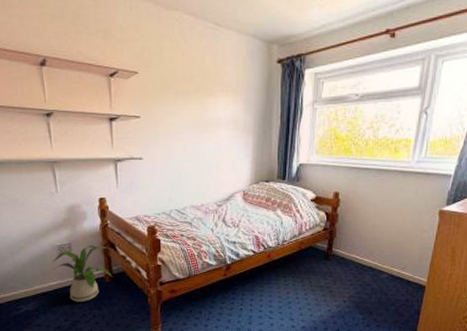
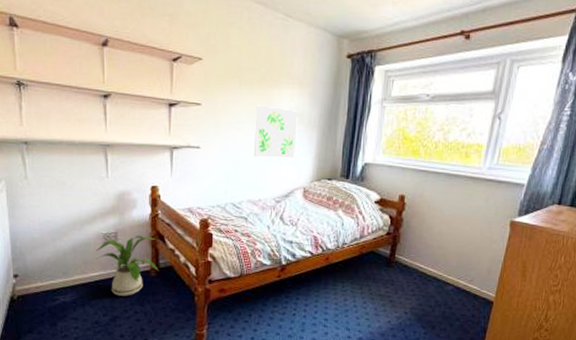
wall art: none [192,114,234,165] -> present [254,105,298,159]

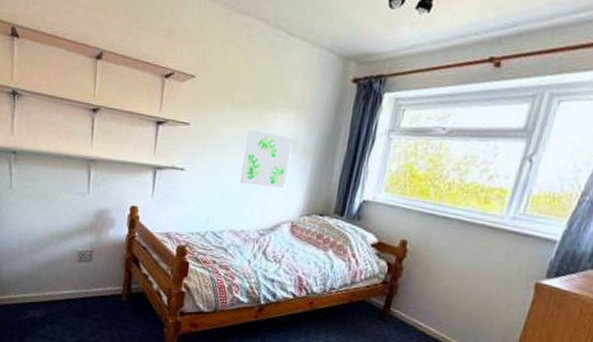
house plant: present [95,235,159,296] -> none [68,256,131,319]

